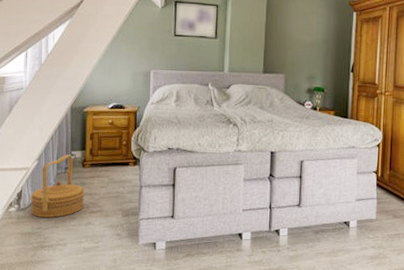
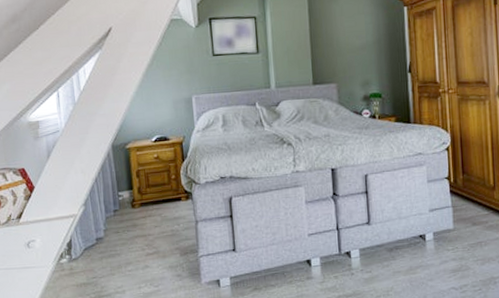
woven basket: present [30,154,85,218] -> none [81,195,138,266]

